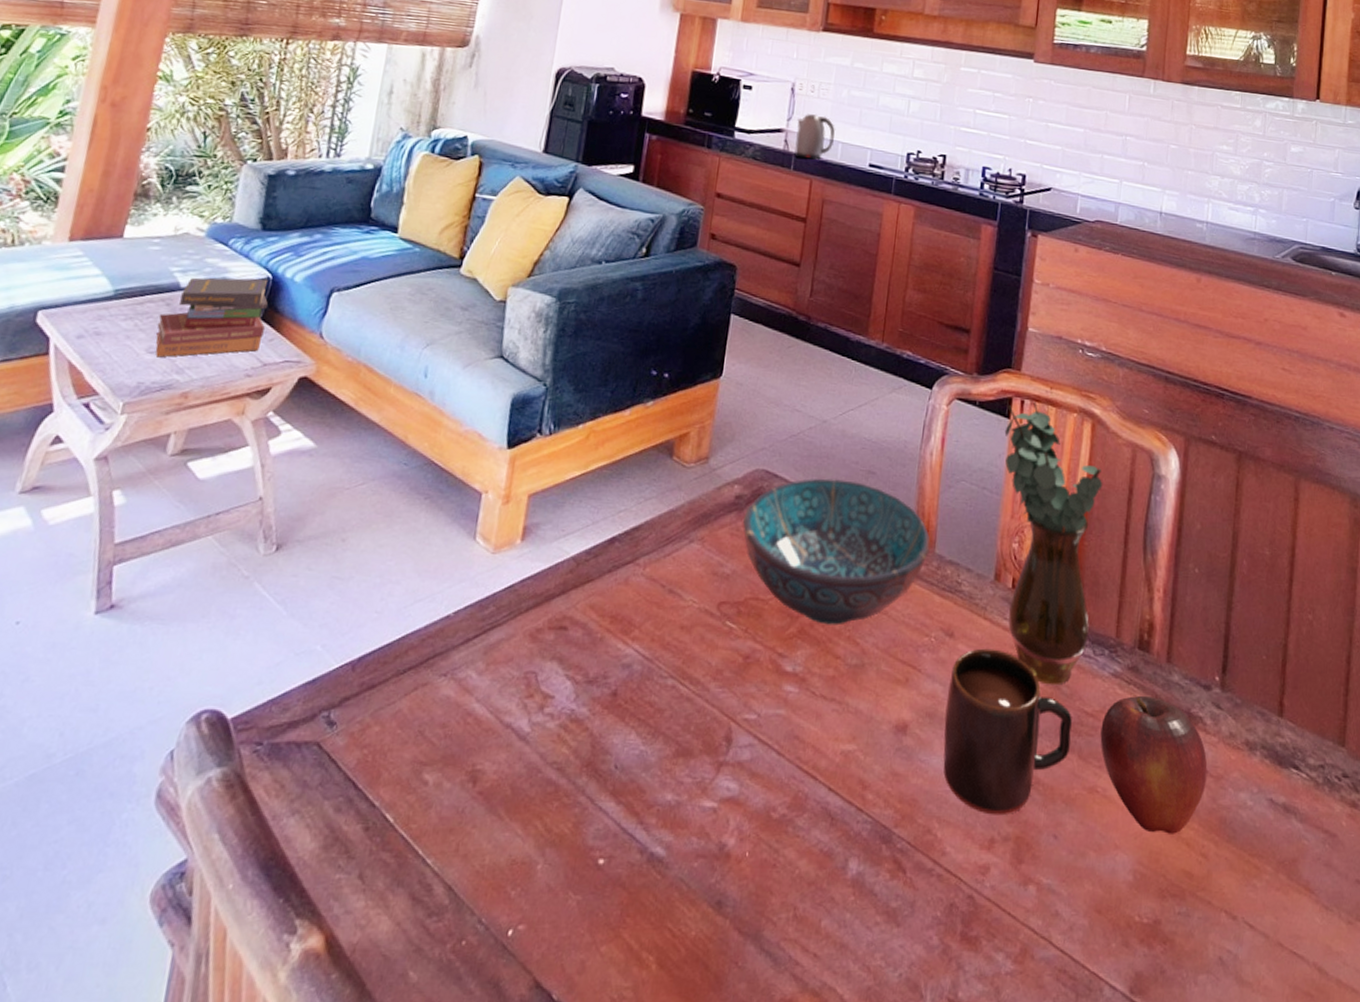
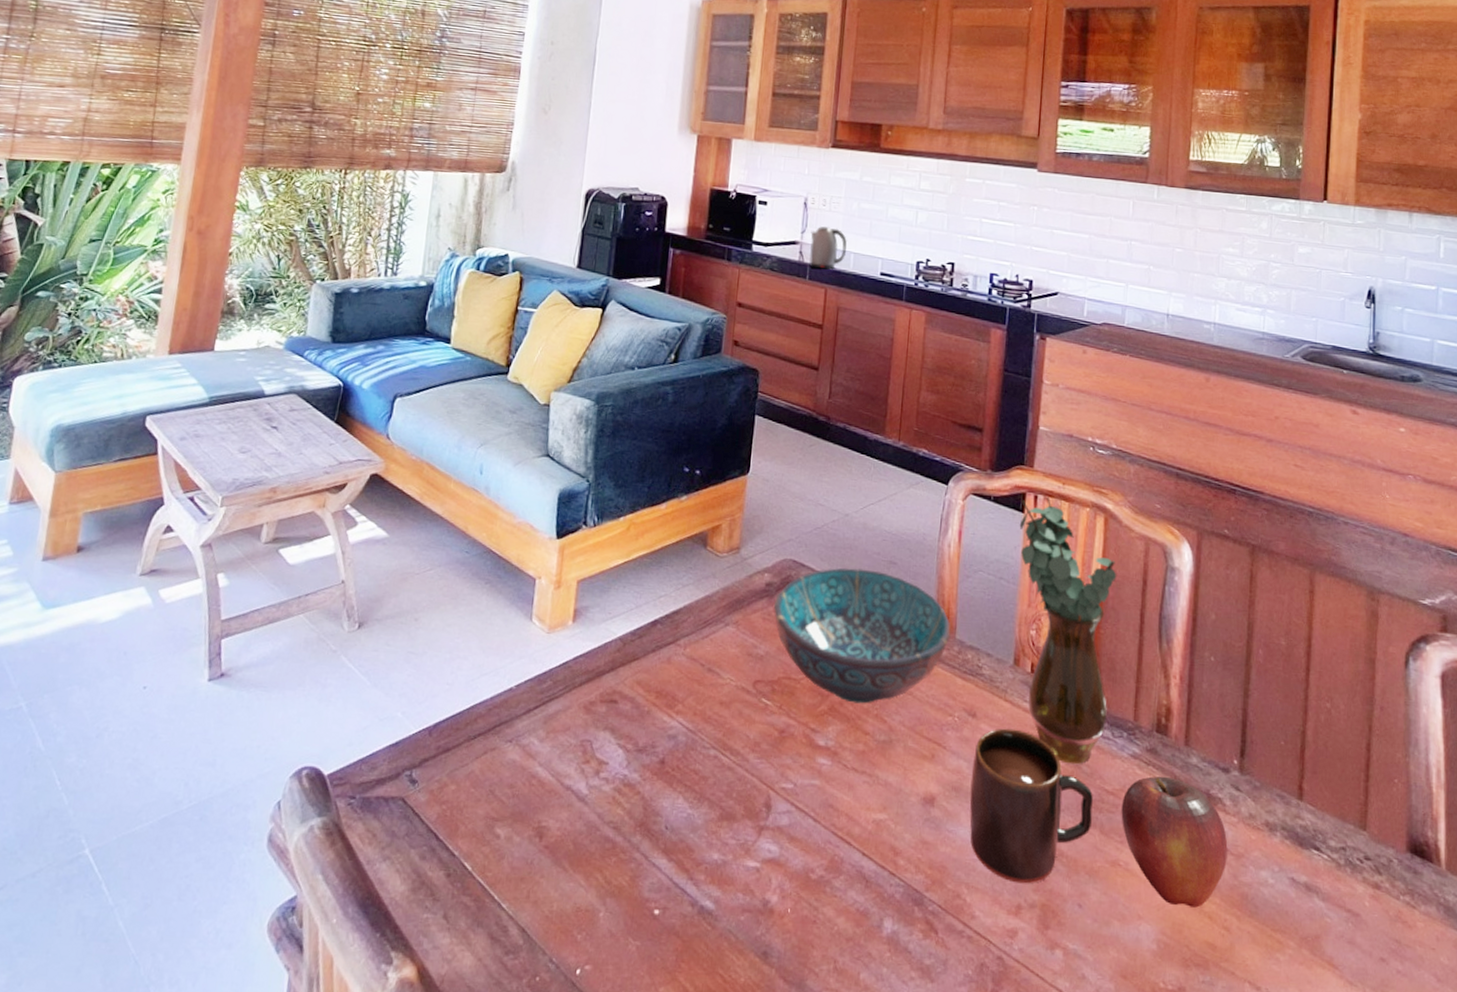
books: present [155,277,269,358] -> none [246,385,341,457]

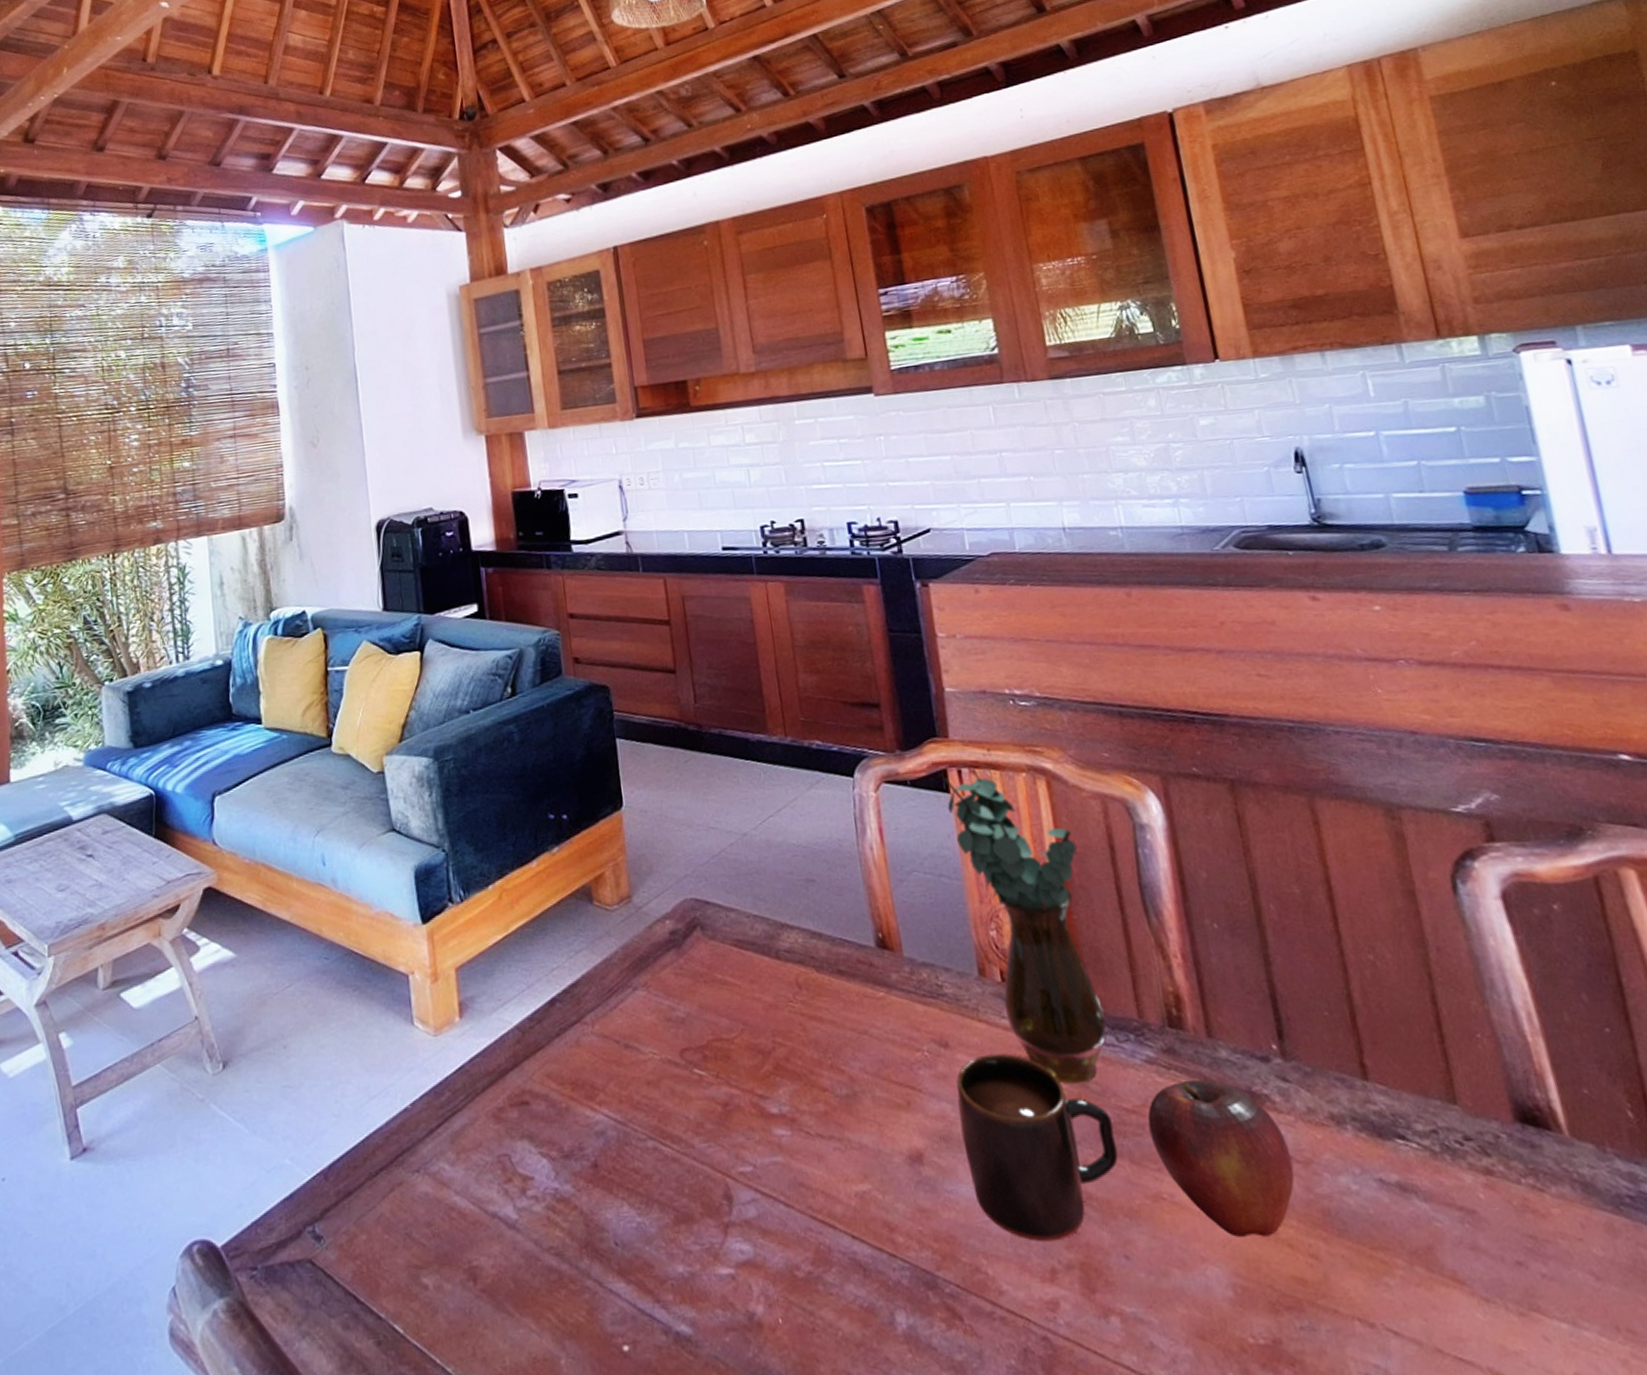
bowl: present [773,568,951,704] -> none [683,894,897,1057]
kettle: present [809,226,847,270] -> none [633,506,678,558]

